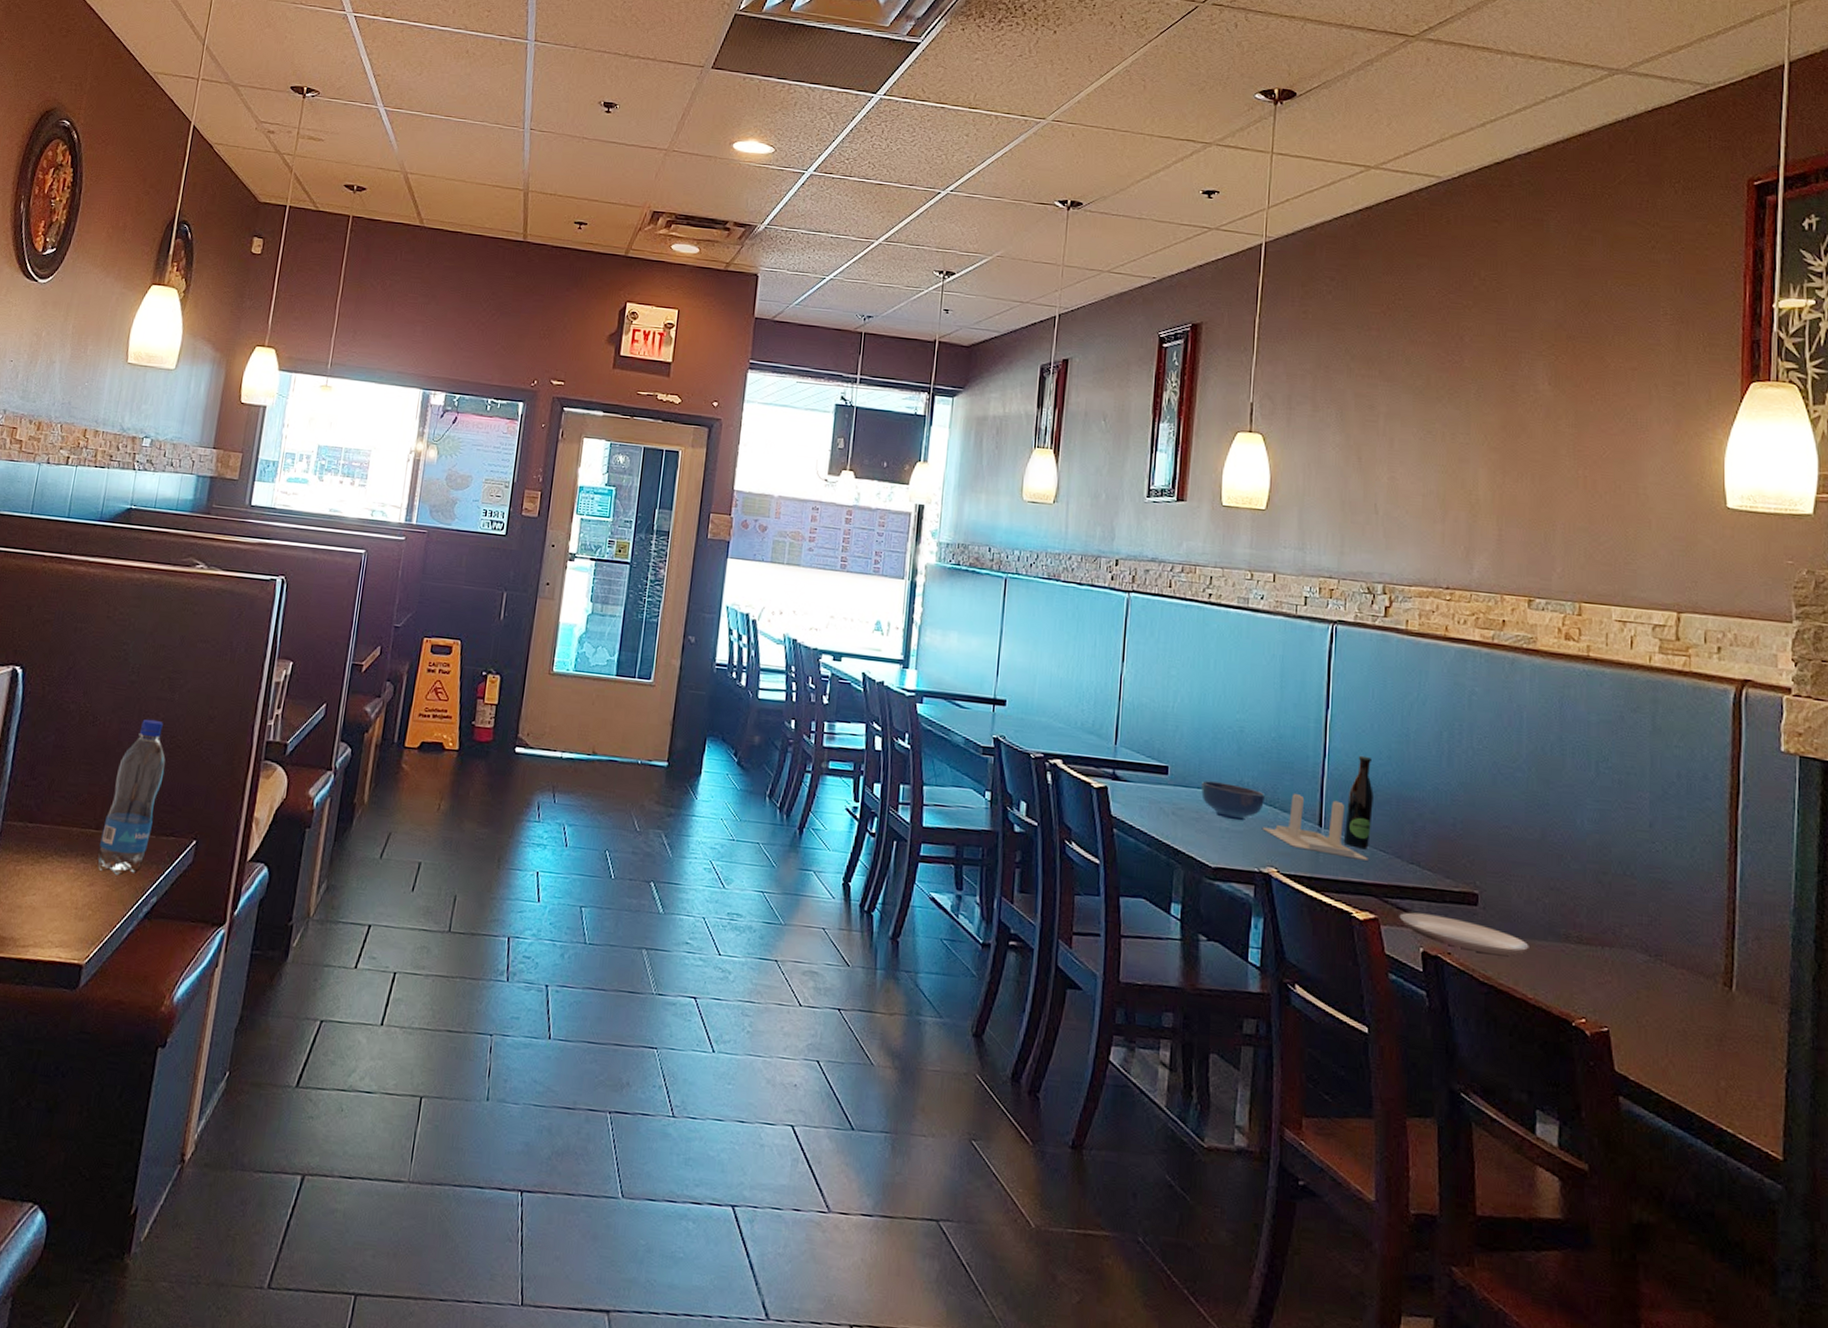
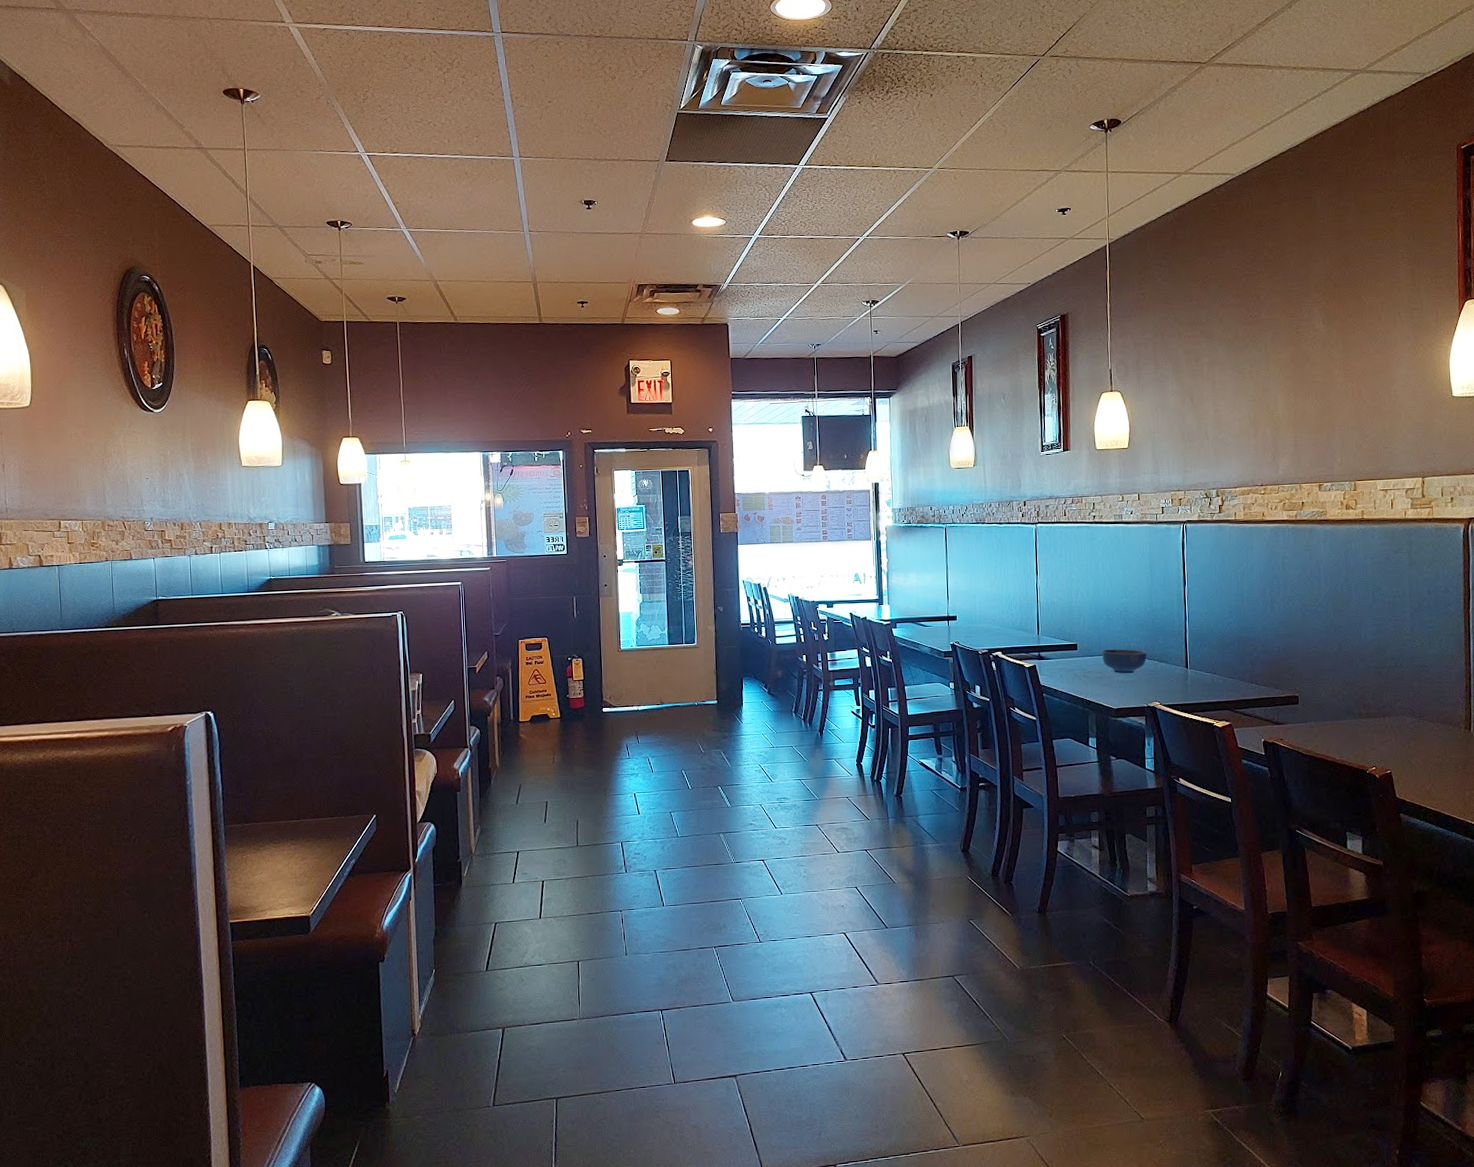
bottle: present [97,718,166,876] -> none [302,733,341,849]
napkin holder: present [1261,793,1368,862] -> none [1146,648,1222,687]
bottle: present [1343,755,1374,850] -> none [1203,614,1222,679]
plate: present [1399,912,1529,956] -> none [1246,715,1335,736]

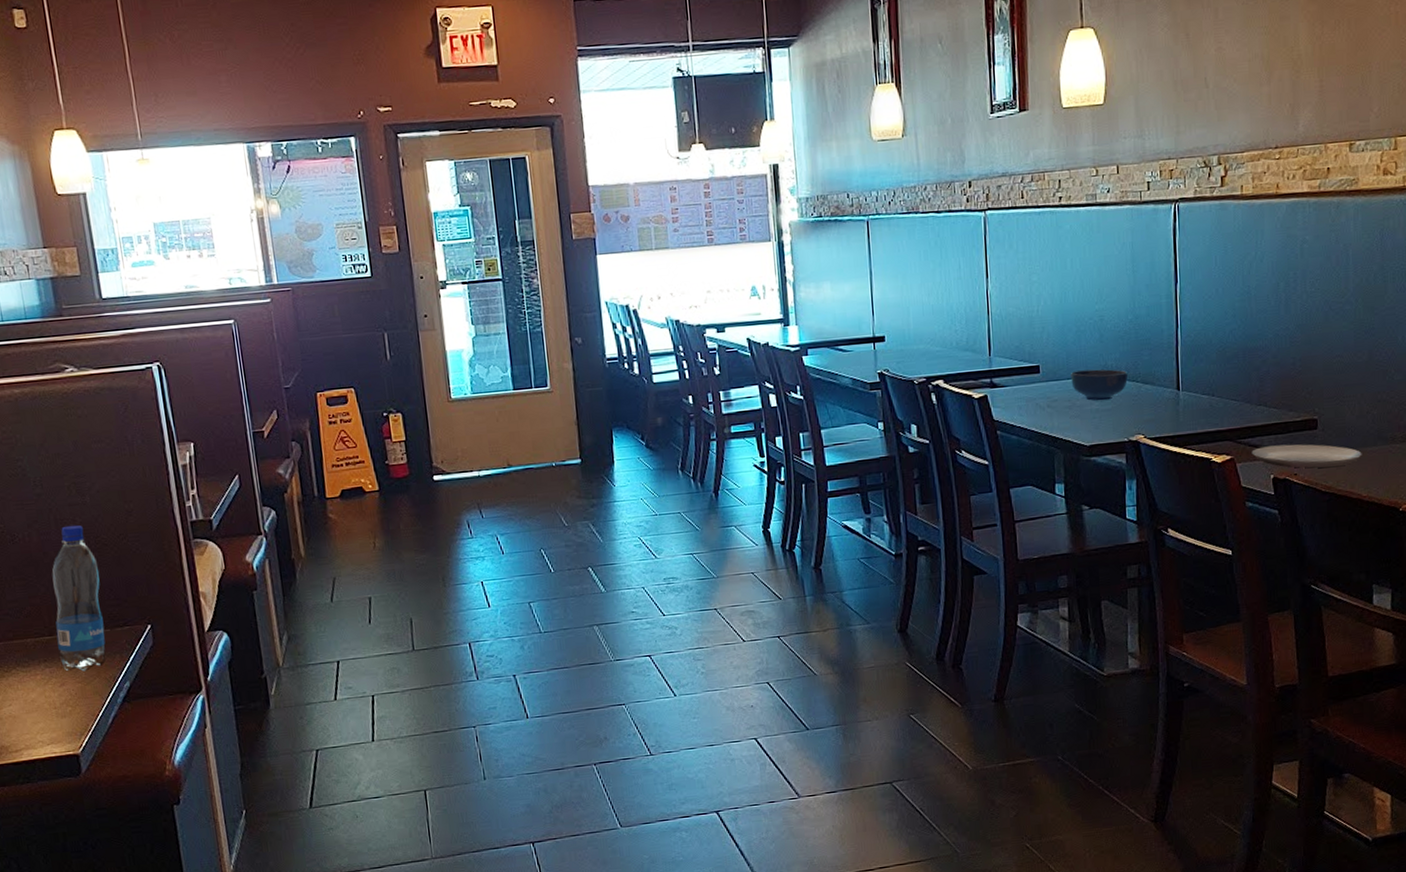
bottle: none [302,733,341,849] -> present [51,525,106,672]
plate: none [1246,715,1335,736] -> present [1251,444,1362,469]

